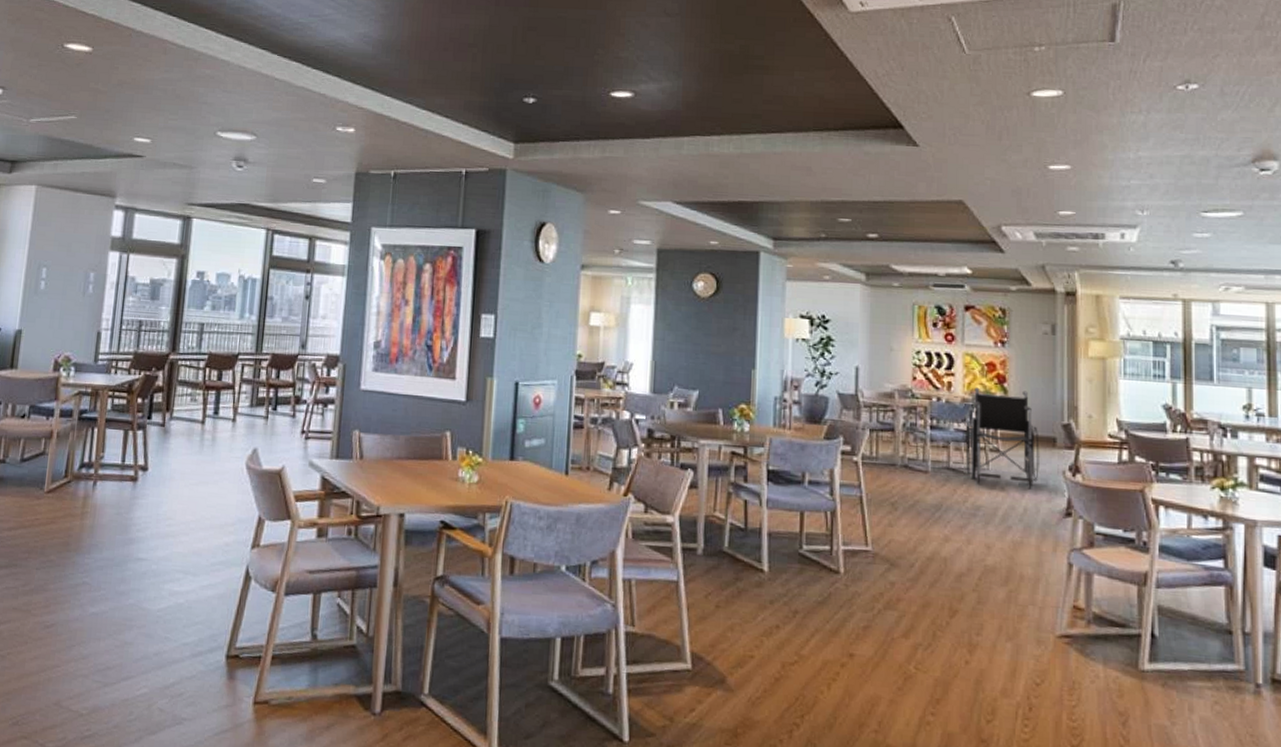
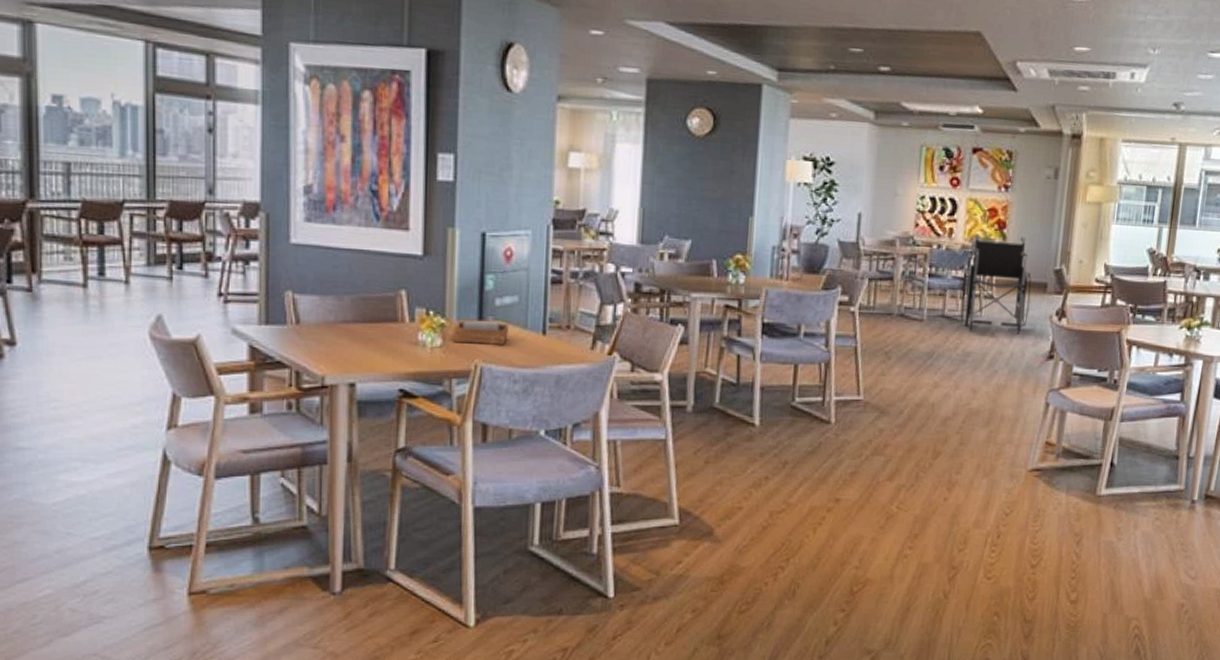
napkin holder: none [488,460,536,484] -> present [453,321,509,345]

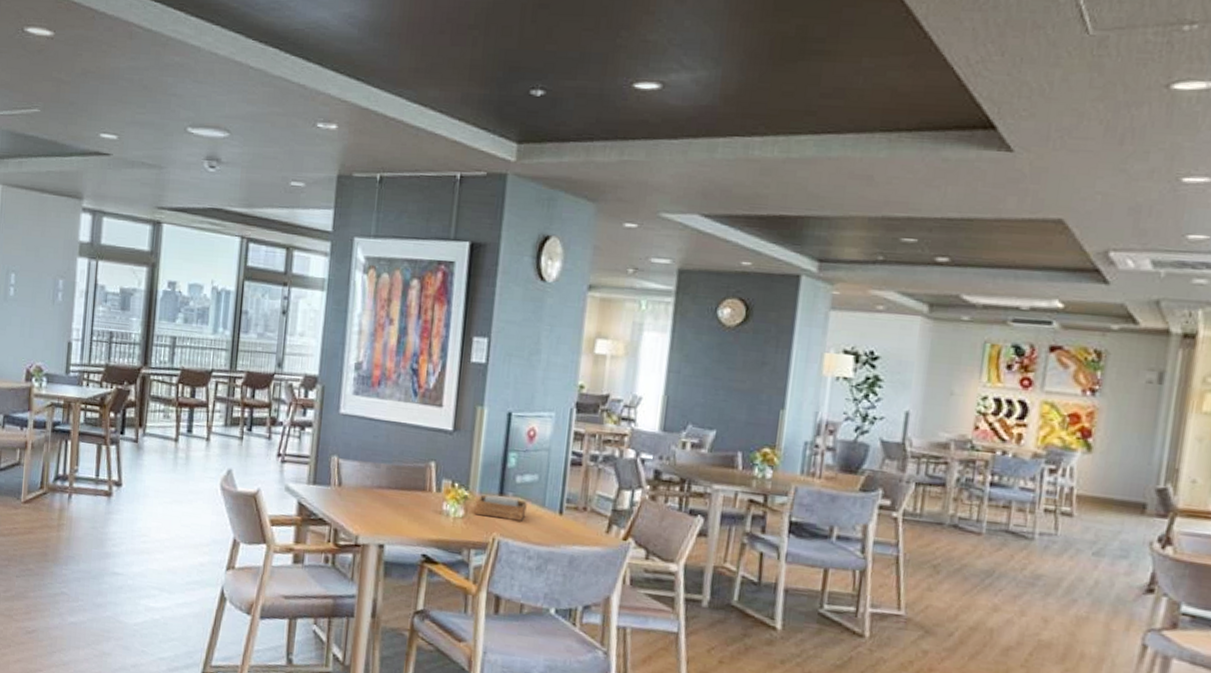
wheelchair: present [960,233,1032,335] -> none [1028,441,1125,561]

